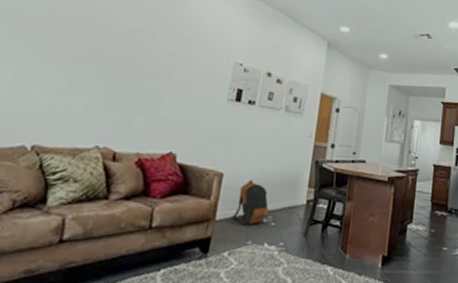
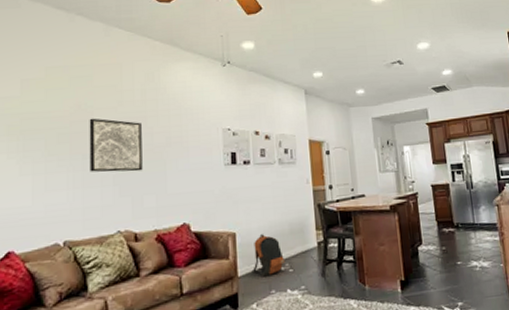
wall art: none [80,20,149,88] -> present [89,118,143,172]

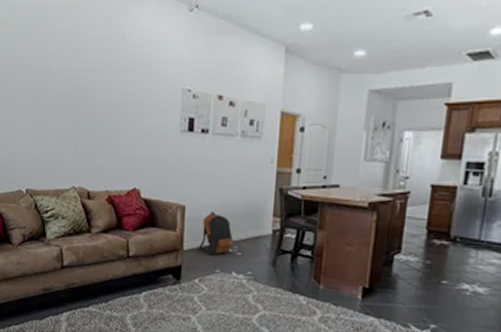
wall art: present [89,118,143,172] -> none [48,66,98,129]

